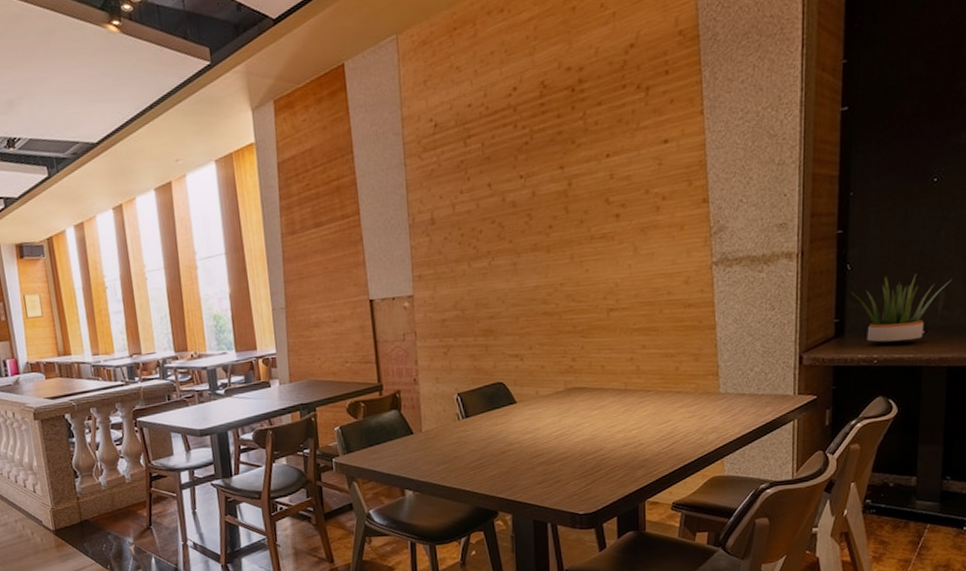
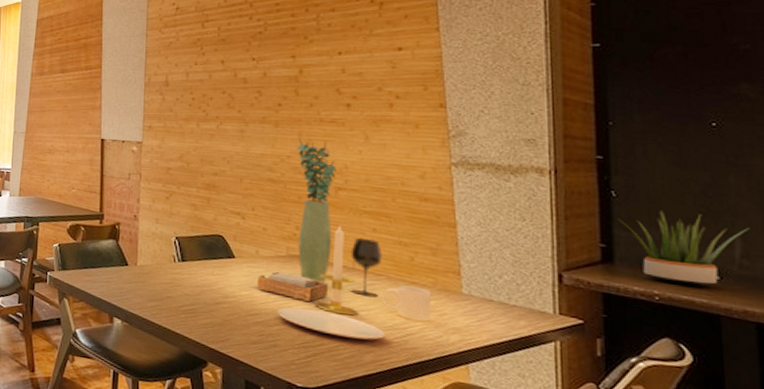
napkin holder: none [538,407,604,433] -> present [256,272,329,303]
plate: none [558,437,654,460] -> present [277,307,385,341]
vase: none [570,260,608,411] -> present [297,138,336,284]
candle: none [592,346,630,438] -> present [315,223,357,316]
wine glass: none [623,356,651,416] -> present [351,238,382,298]
cup: none [650,395,694,429] -> present [381,285,432,322]

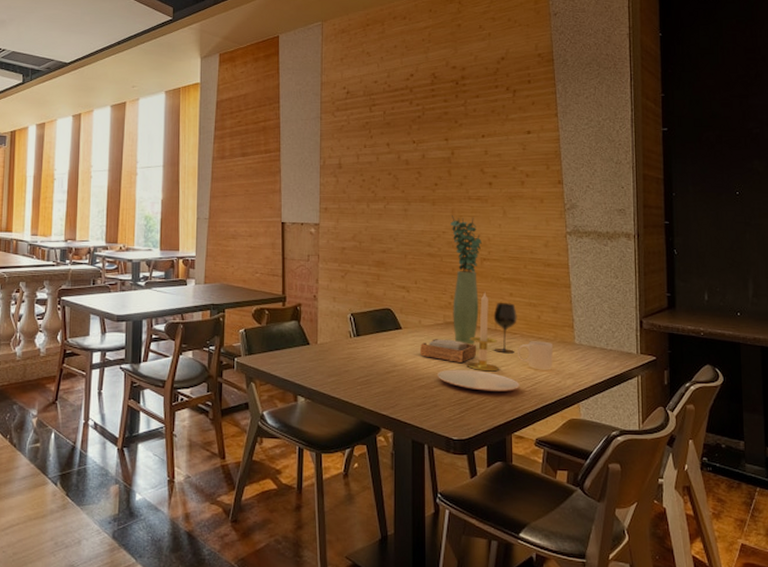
potted plant: present [617,210,749,287] -> none [678,263,757,322]

